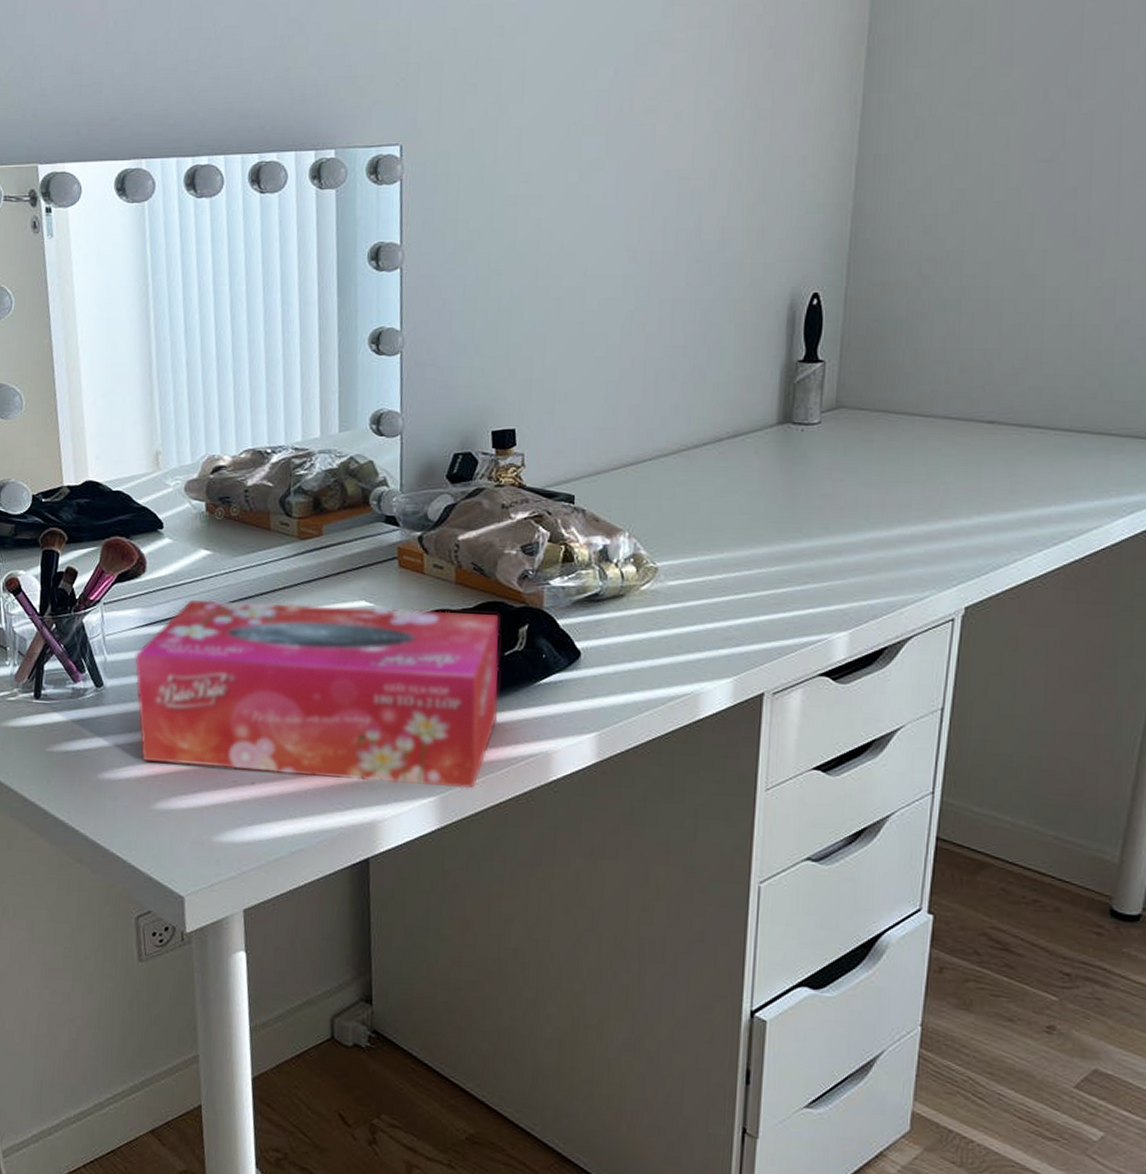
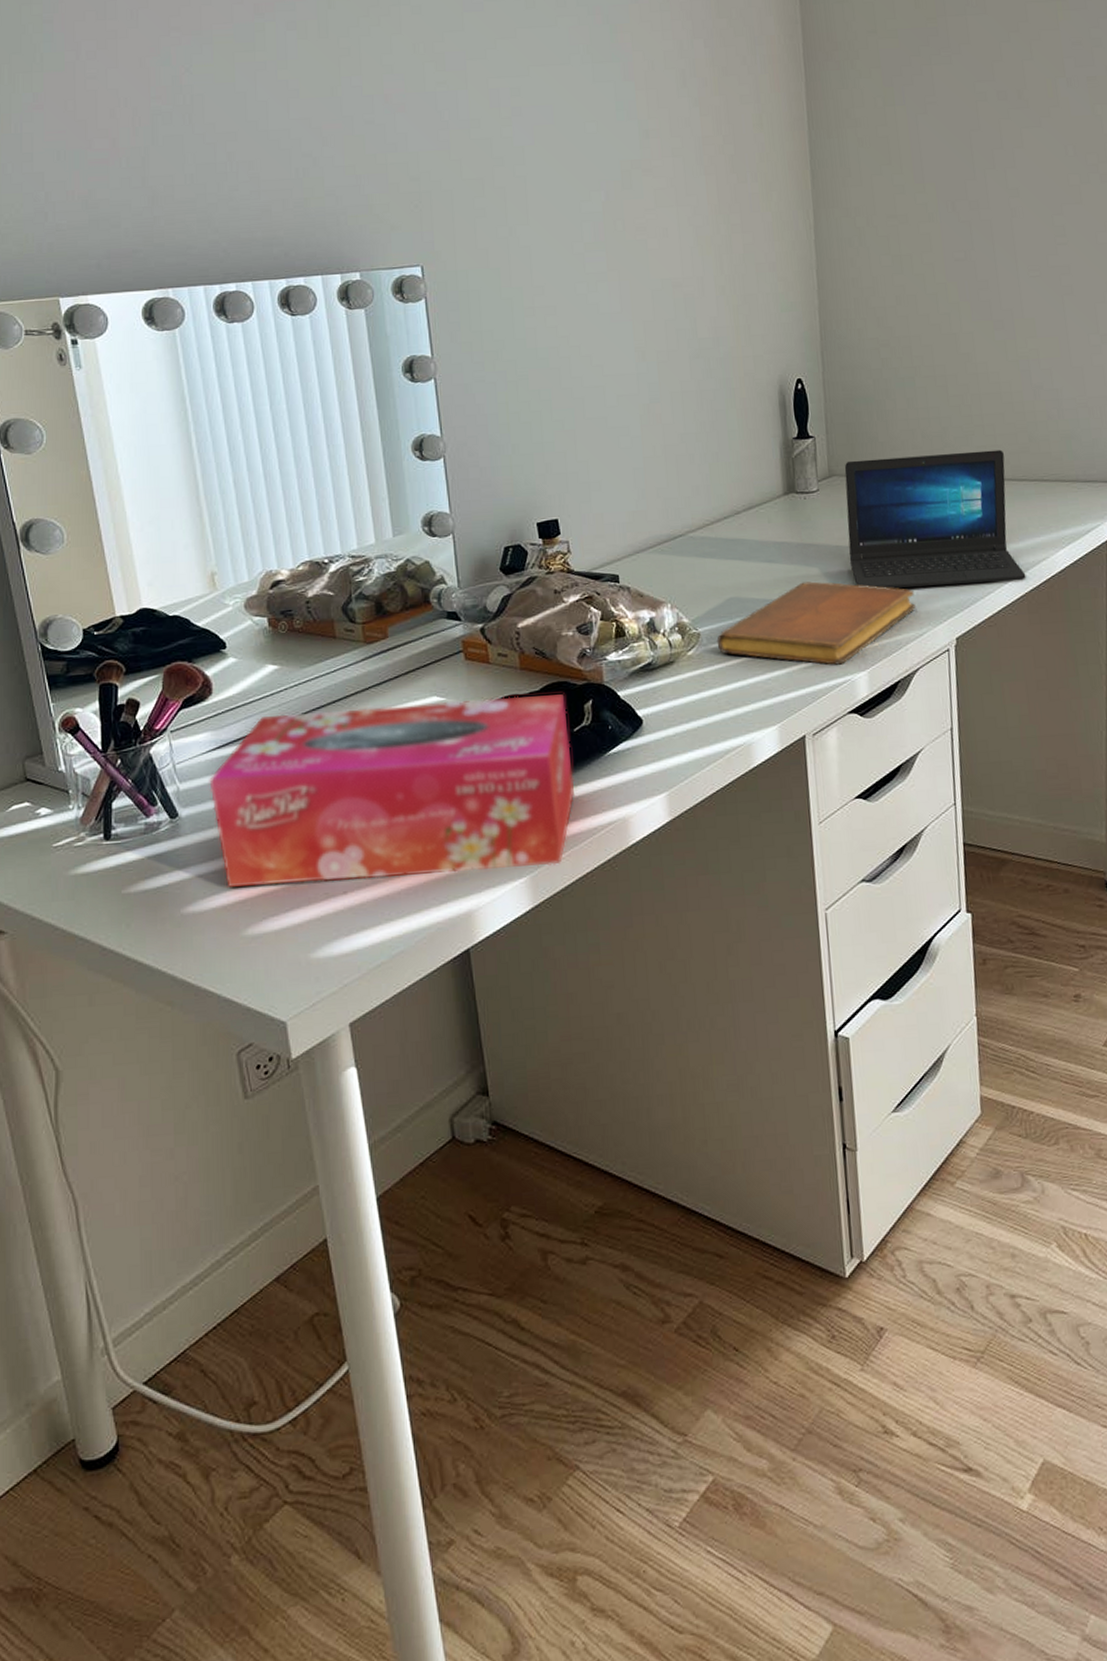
notebook: none [675,524,920,621] -> present [716,581,916,665]
laptop: none [846,392,1068,550] -> present [844,449,1026,589]

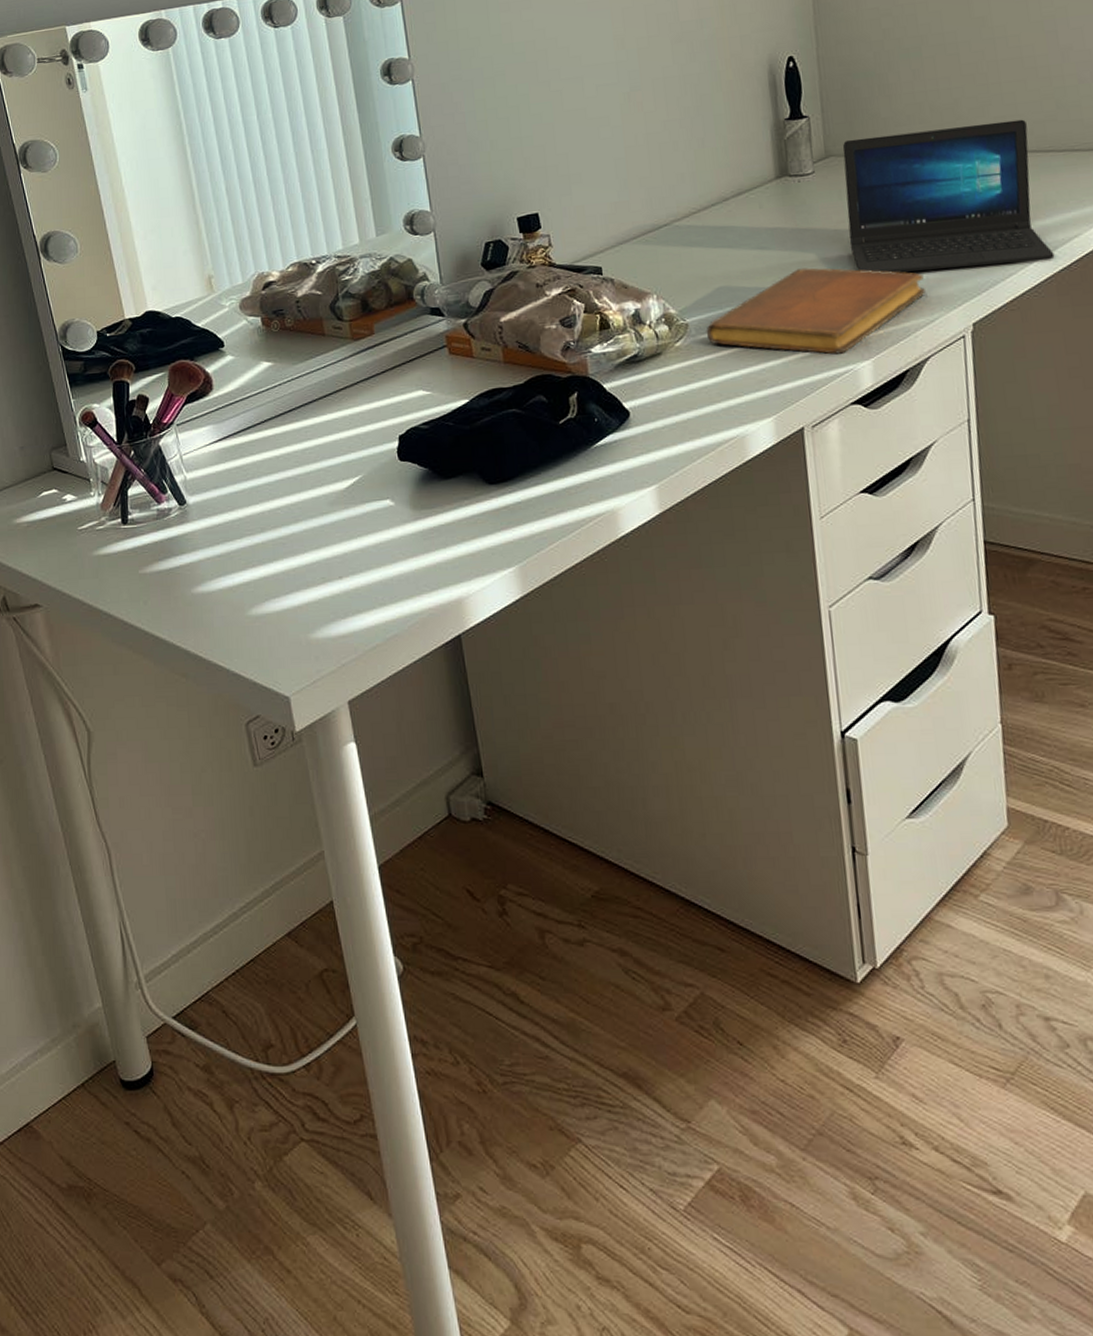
tissue box: present [209,694,576,887] -> none [213,387,562,570]

